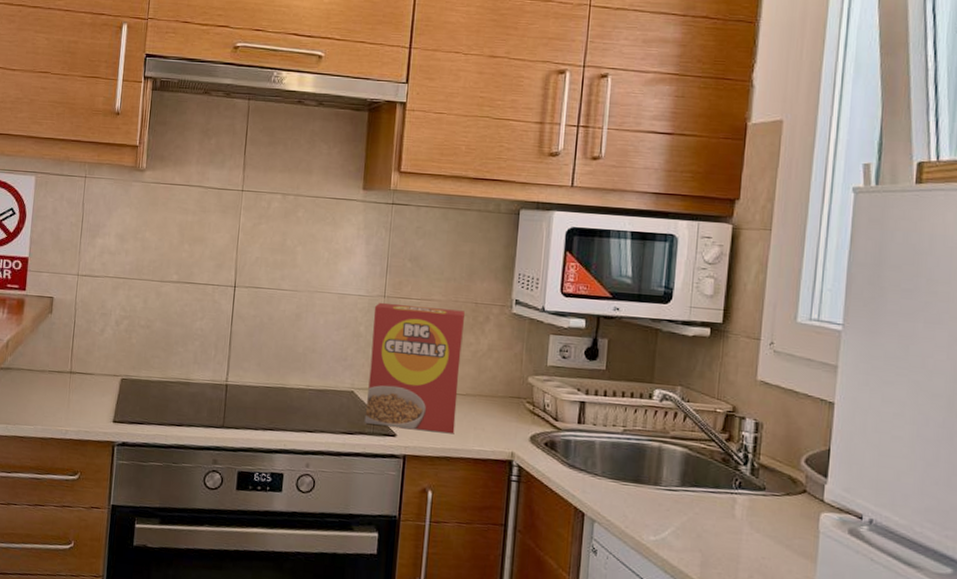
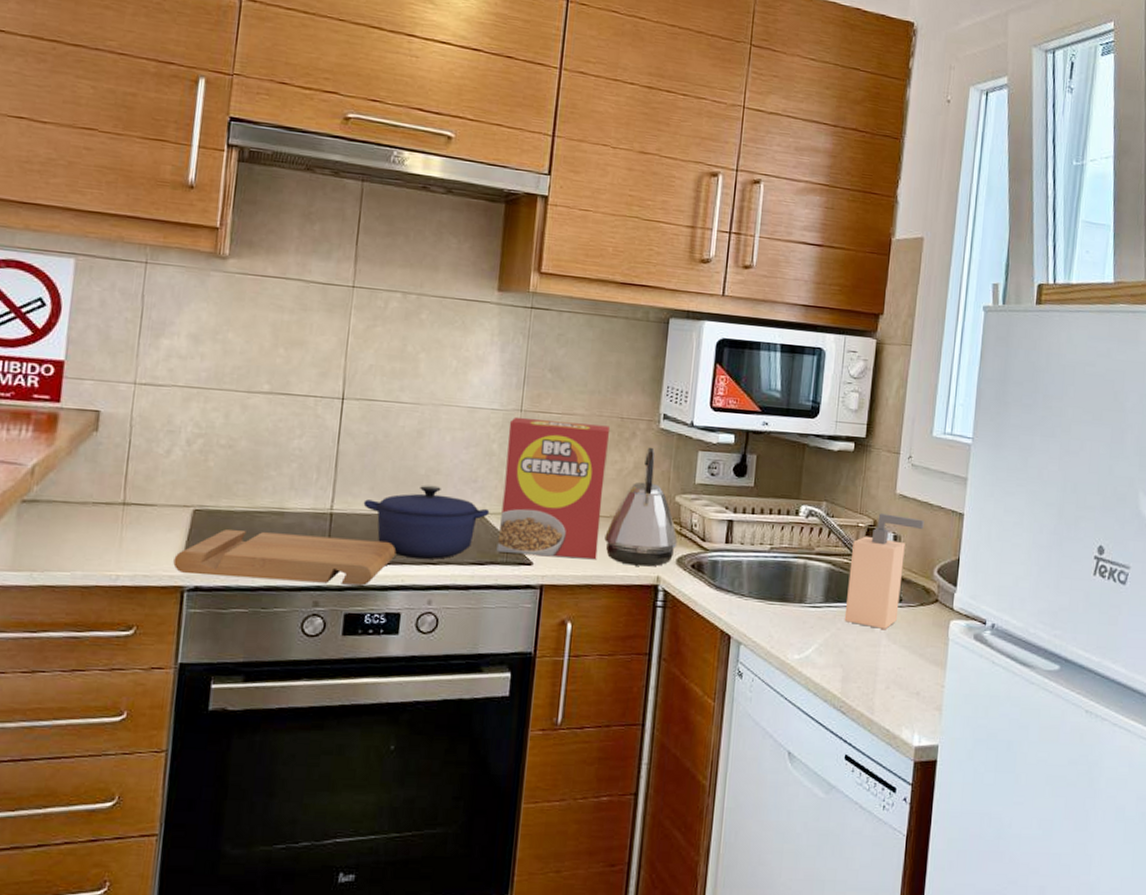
cutting board: none [106,396,280,449] -> present [173,529,397,587]
cooking pot: none [252,362,358,428] -> present [363,485,490,559]
kettle: none [461,330,531,443] -> present [604,447,678,567]
soap dispenser: none [702,399,789,518] -> present [844,513,924,630]

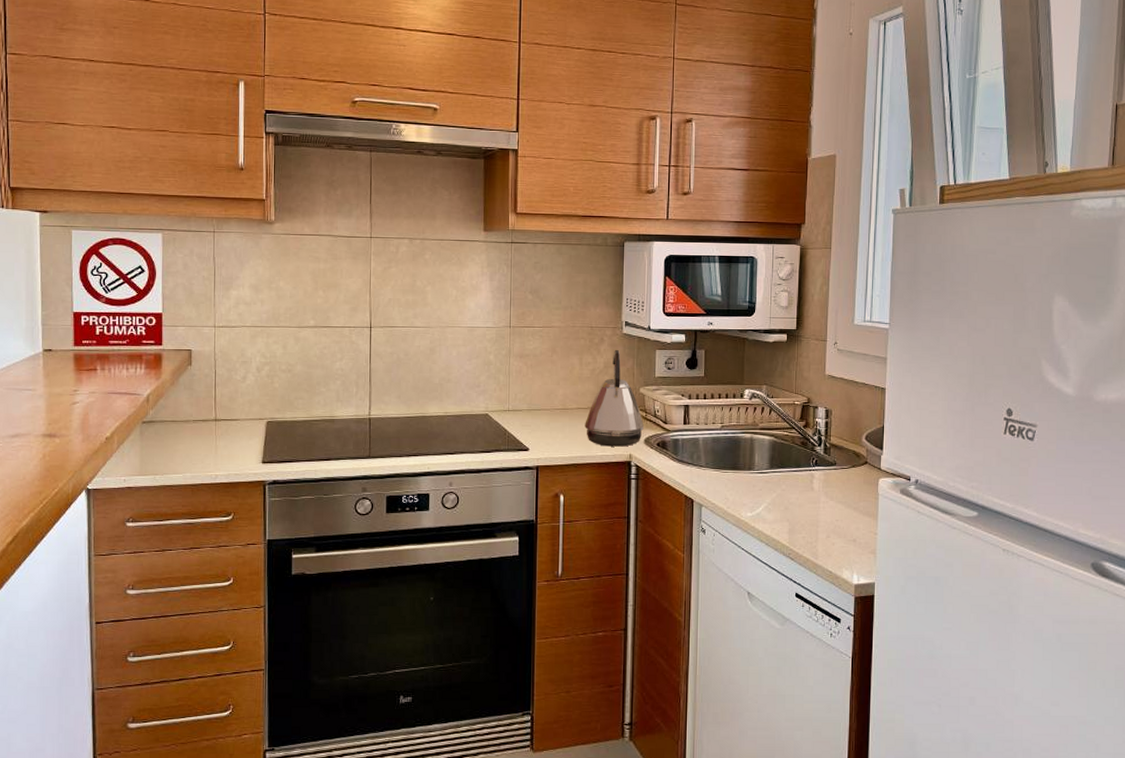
cutting board: present [173,529,397,587] -> none [256,436,422,475]
cooking pot: present [363,485,490,559] -> none [393,391,492,450]
cereal box: present [496,416,609,560] -> none [499,332,582,444]
soap dispenser: present [844,513,924,630] -> none [787,392,851,489]

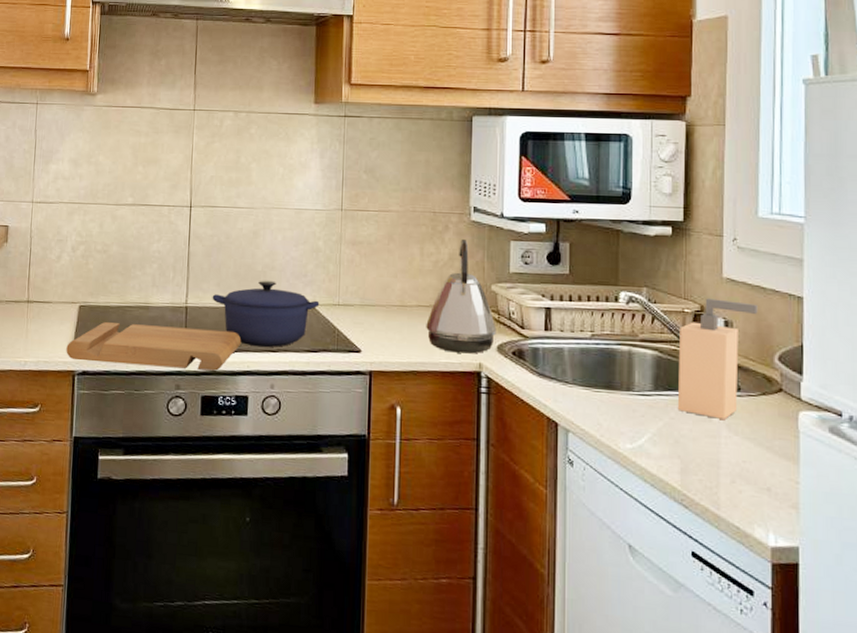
cutting board: none [256,436,422,475] -> present [66,322,242,372]
cooking pot: none [393,391,492,450] -> present [212,280,320,347]
soap dispenser: none [787,392,851,489] -> present [677,298,758,421]

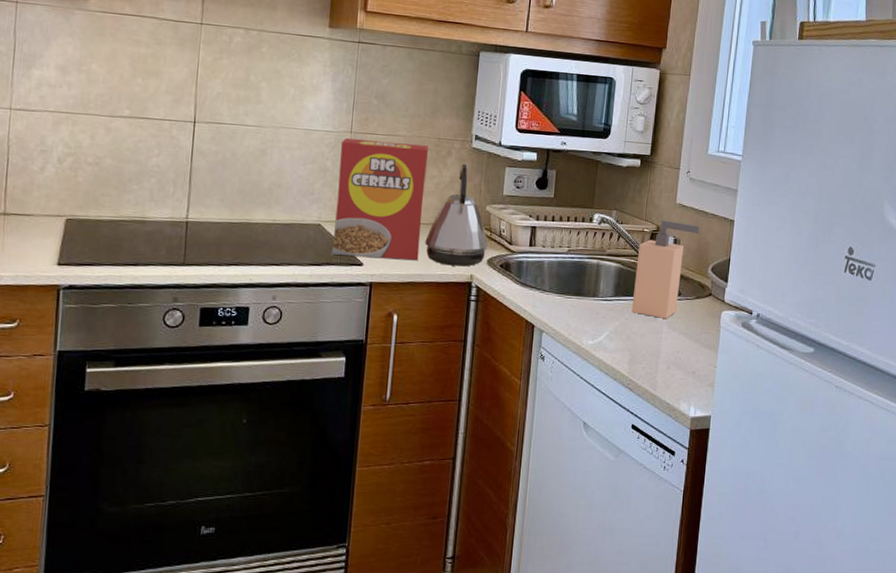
cutting board: present [66,322,242,372] -> none [50,236,245,285]
cooking pot: present [212,280,320,347] -> none [215,197,325,261]
cereal box: none [328,215,423,347] -> present [331,137,428,261]

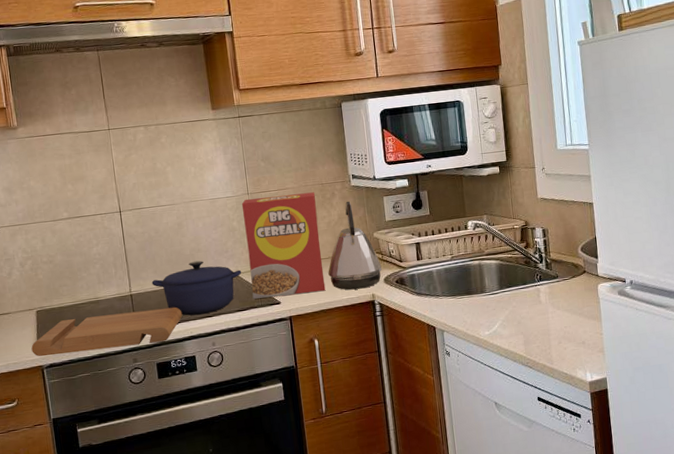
cutting board: none [50,236,245,285] -> present [31,307,183,357]
cooking pot: none [215,197,325,261] -> present [151,260,242,316]
soap dispenser: present [631,220,700,320] -> none [512,213,564,301]

